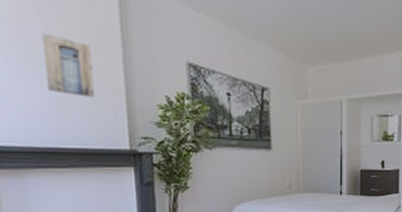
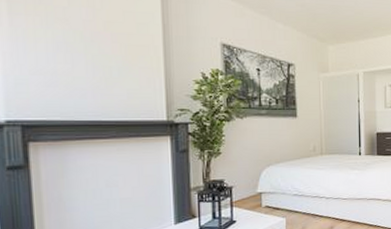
wall art: present [42,33,95,97] -> none [89,20,135,75]

